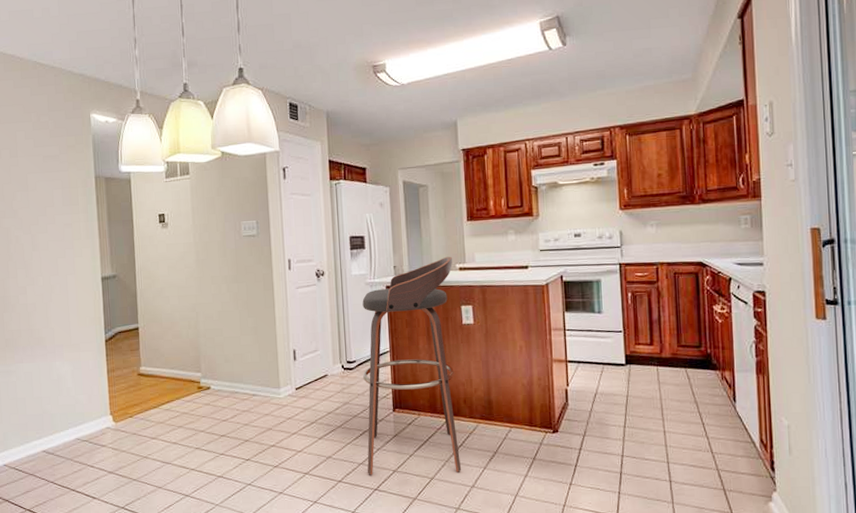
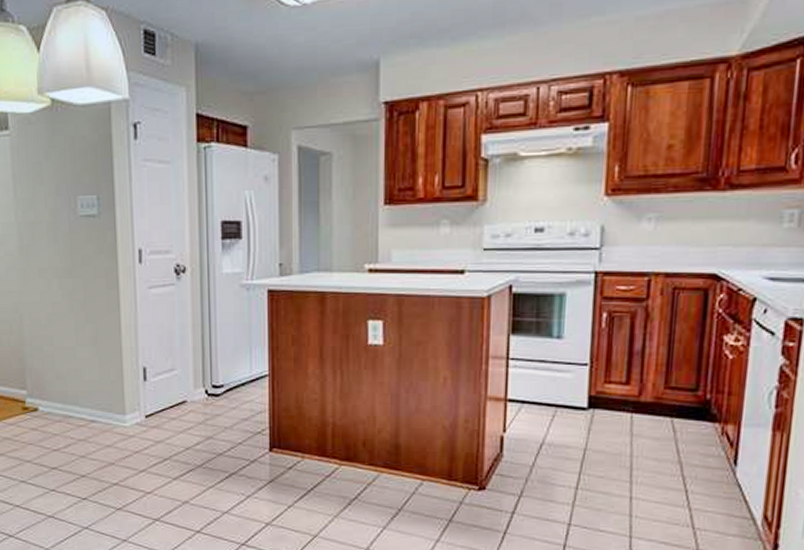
bar stool: present [362,256,462,475] -> none [231,253,361,531]

